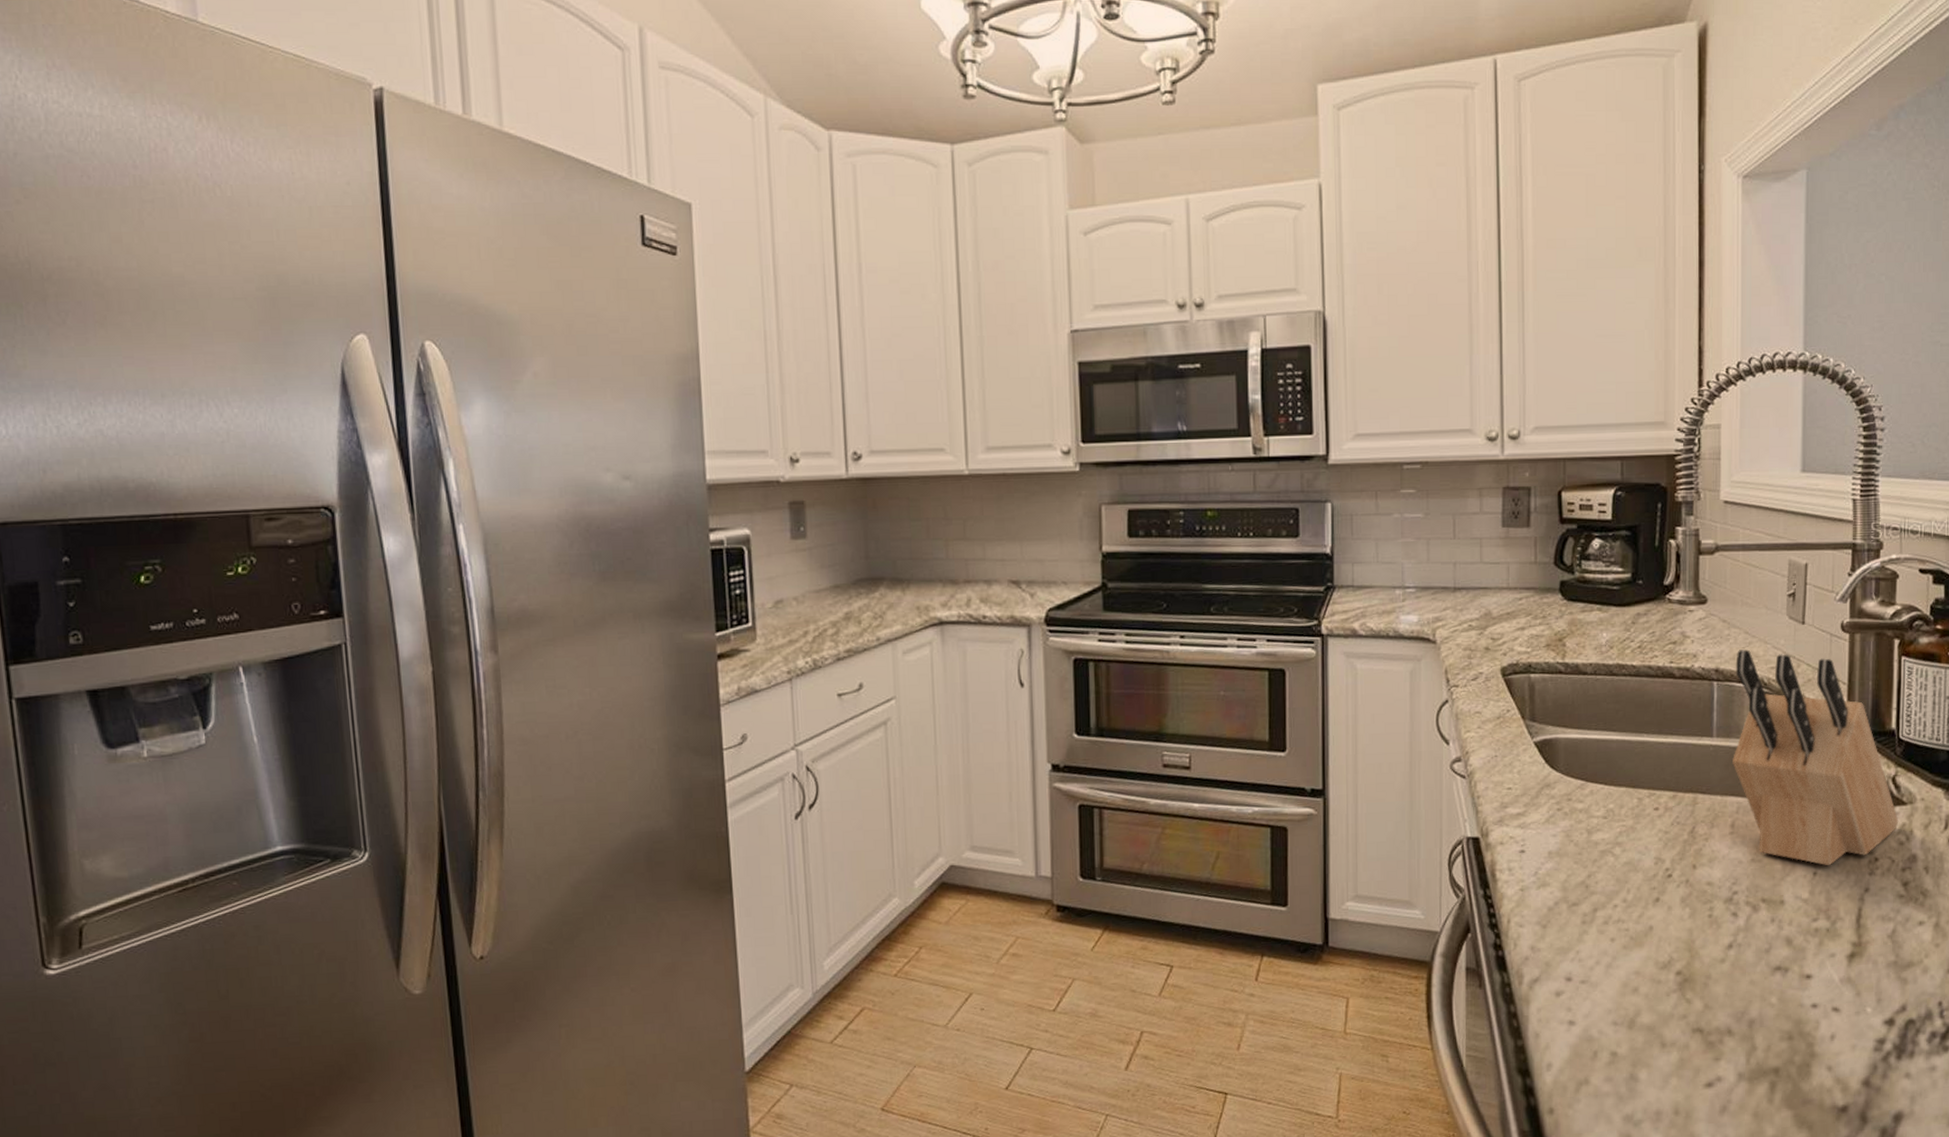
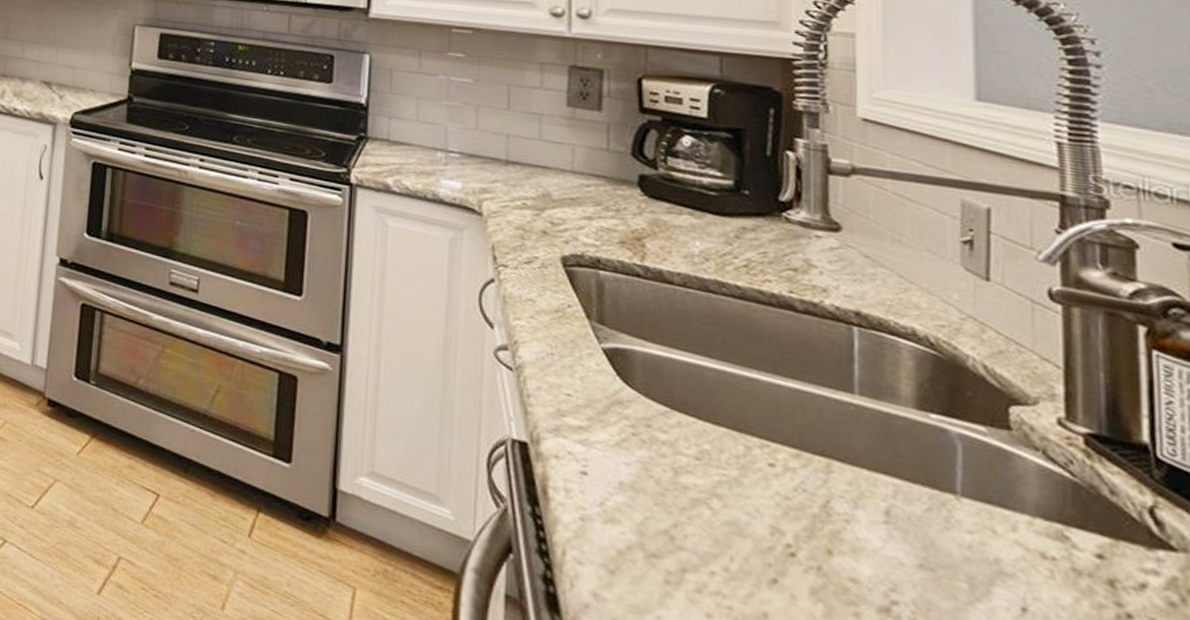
knife block: present [1731,649,1899,866] -> none [883,295,1166,606]

